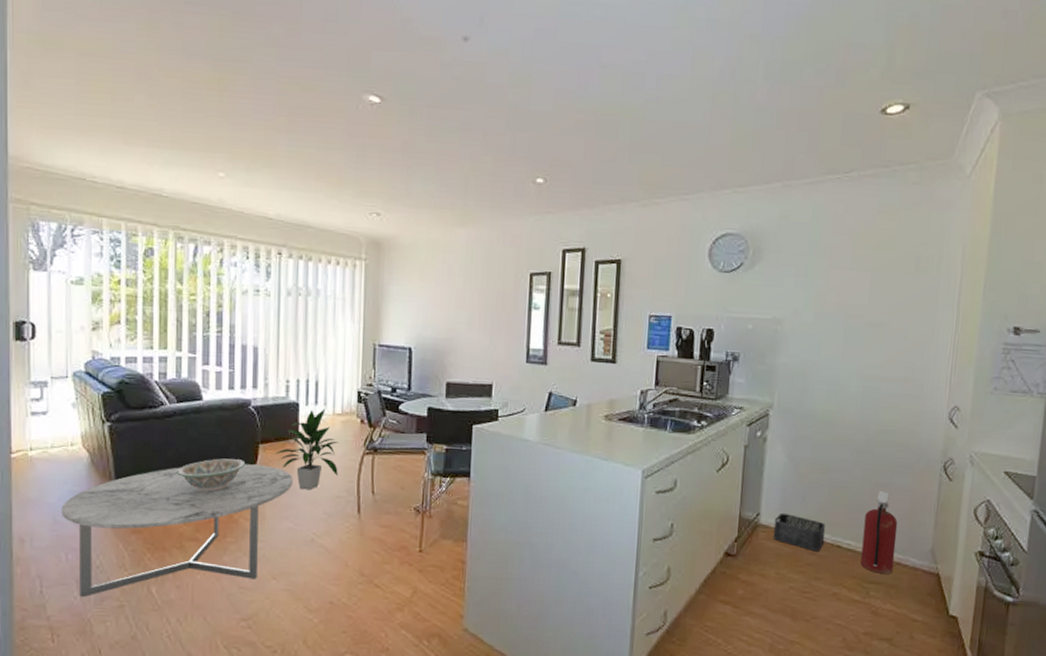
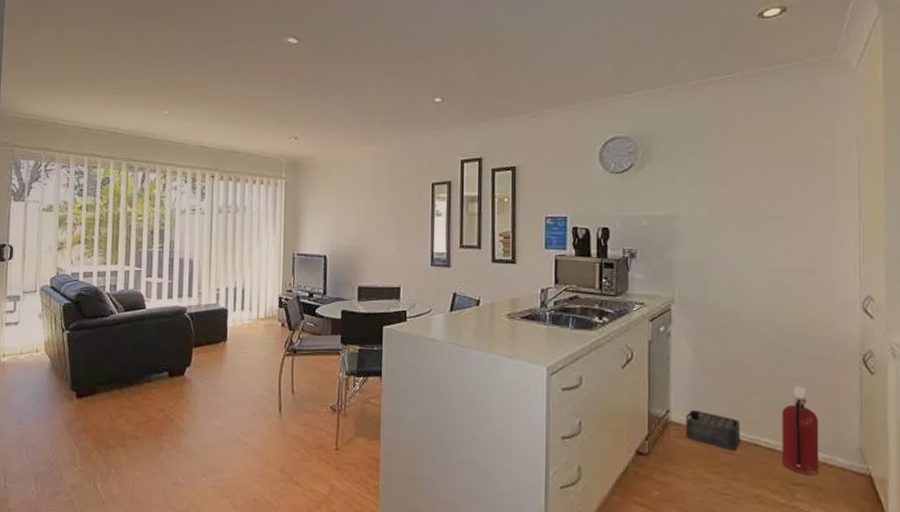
coffee table: present [61,464,293,598] -> none [25,366,222,492]
decorative bowl: present [177,458,246,492] -> none [122,361,181,393]
indoor plant: present [274,408,339,490] -> none [206,314,262,391]

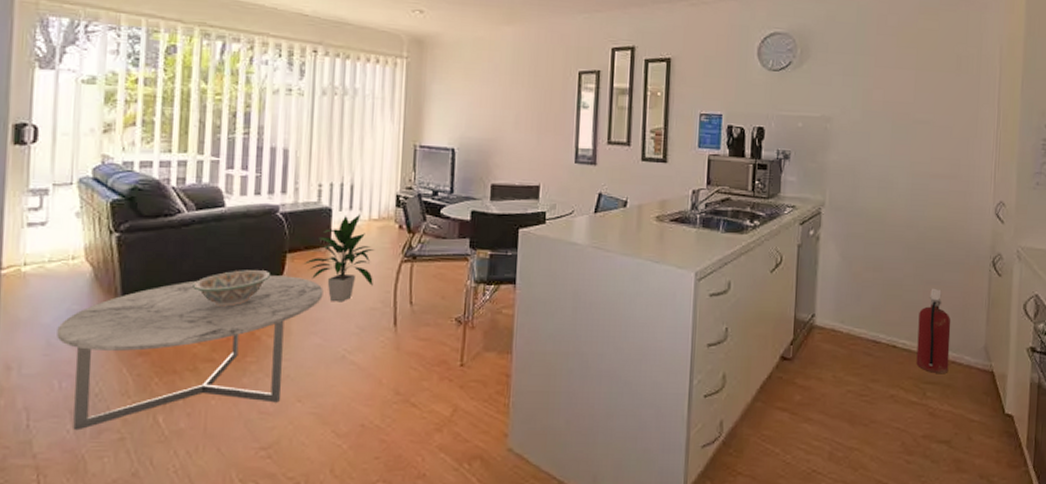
coffee table: none [25,366,222,492] -> present [57,275,323,431]
decorative bowl: none [122,361,181,393] -> present [193,270,271,307]
indoor plant: none [206,314,262,391] -> present [303,214,375,303]
storage bin: present [685,409,741,450] -> none [828,313,881,352]

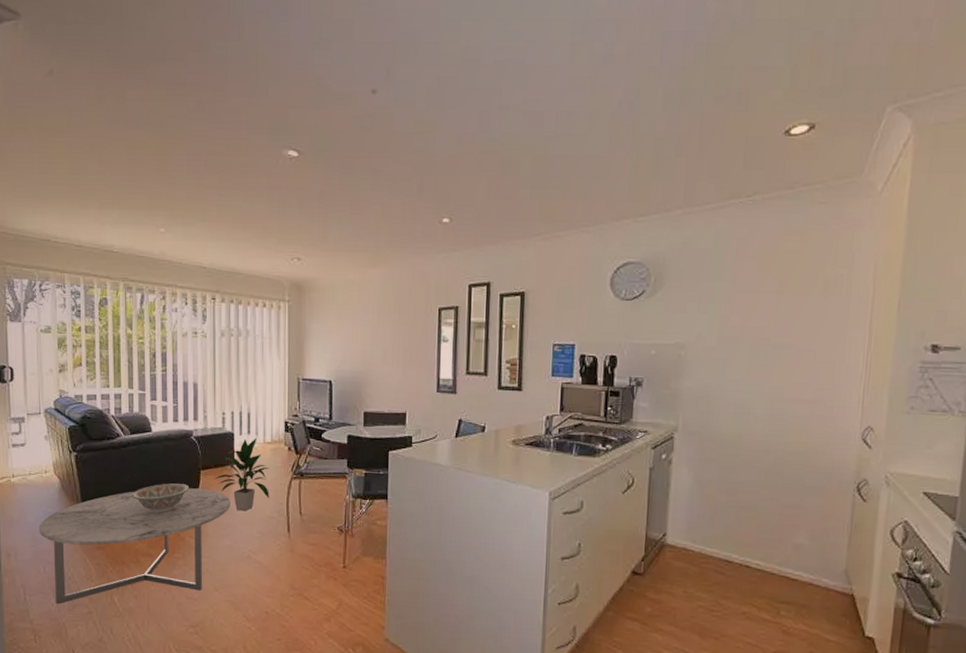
fire extinguisher: present [916,288,951,374] -> none [770,511,809,595]

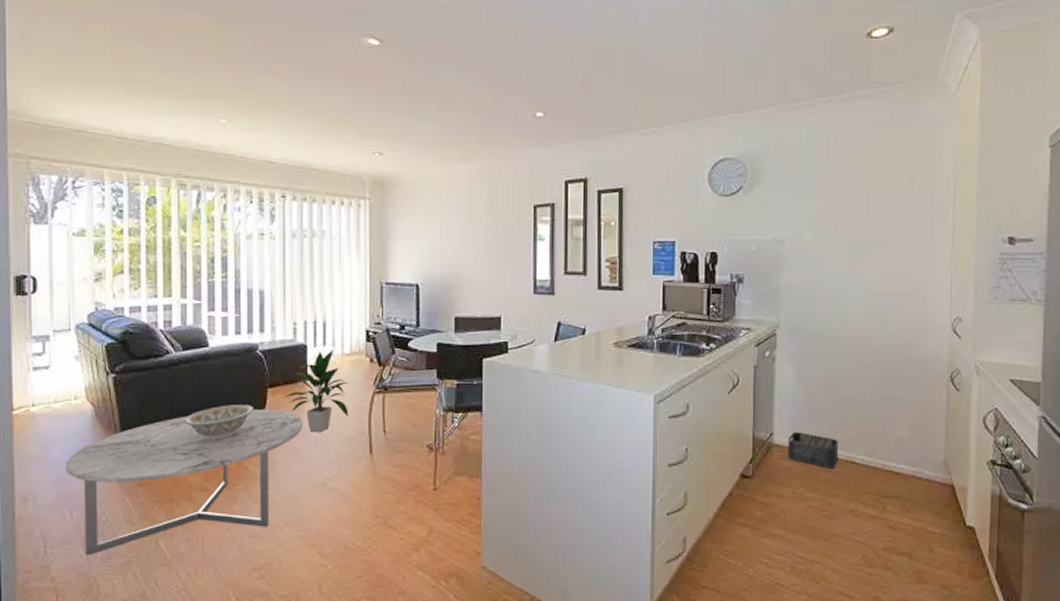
storage bin: none [680,533,734,571] -> present [787,431,839,468]

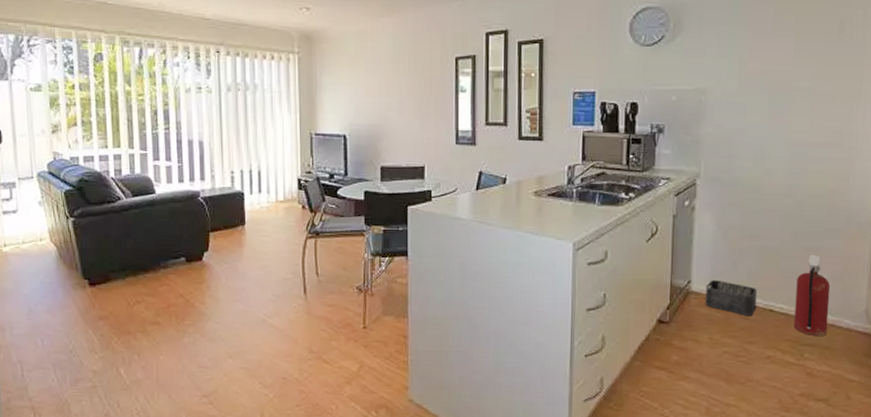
coffee table: present [65,409,303,556] -> none [35,251,243,380]
decorative bowl: present [184,405,255,439] -> none [136,247,199,279]
indoor plant: present [283,349,349,433] -> none [224,196,284,274]
fire extinguisher: none [875,404,910,489] -> present [793,254,831,337]

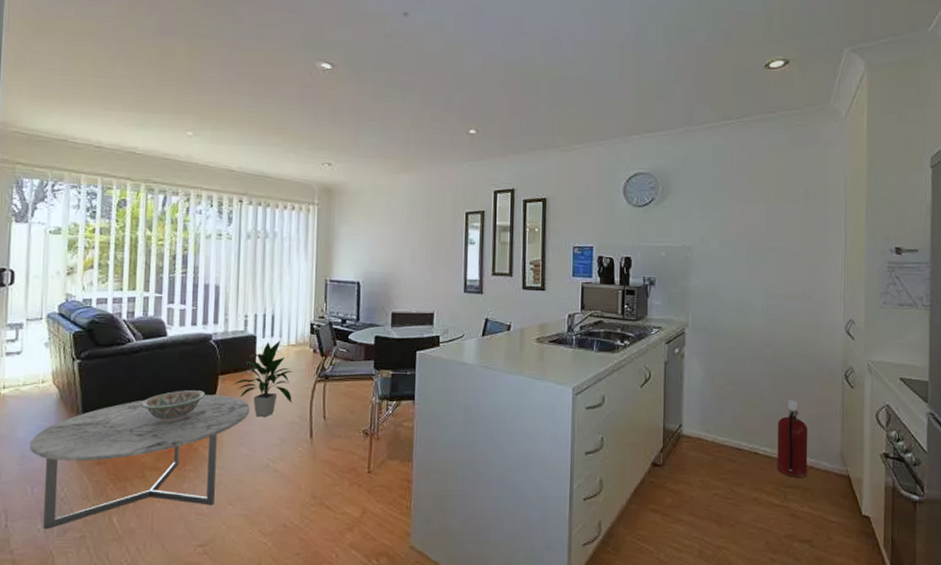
coffee table: none [35,251,243,380] -> present [30,395,250,530]
decorative bowl: none [136,247,199,279] -> present [141,390,206,422]
indoor plant: none [224,196,284,274] -> present [233,340,293,418]
storage bin: present [705,279,758,315] -> none [695,423,743,458]

